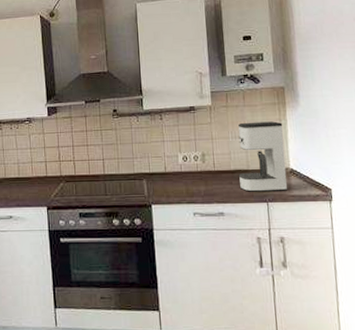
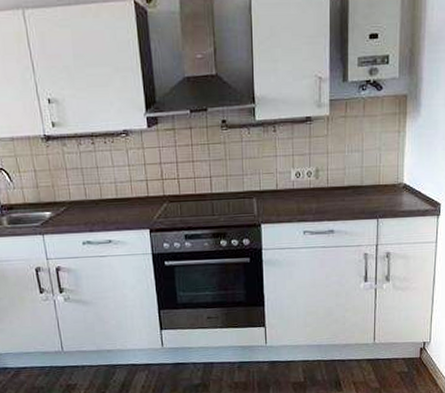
coffee maker: present [238,121,288,192] -> none [351,133,401,209]

